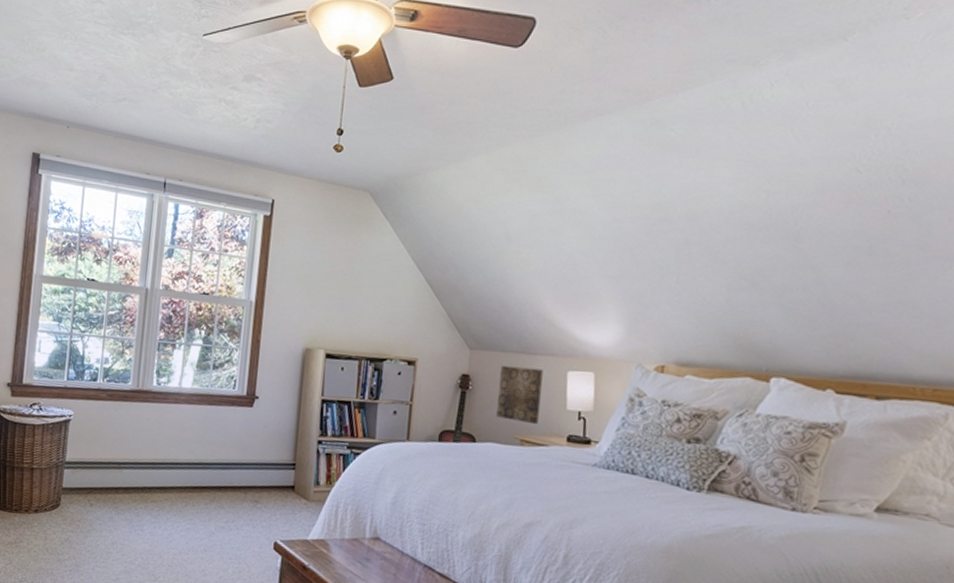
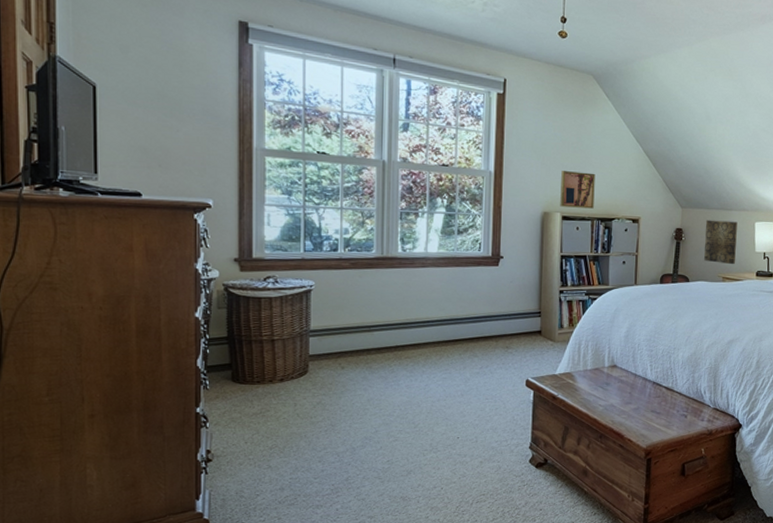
wall art: none [324,301,367,347] -> present [560,171,595,209]

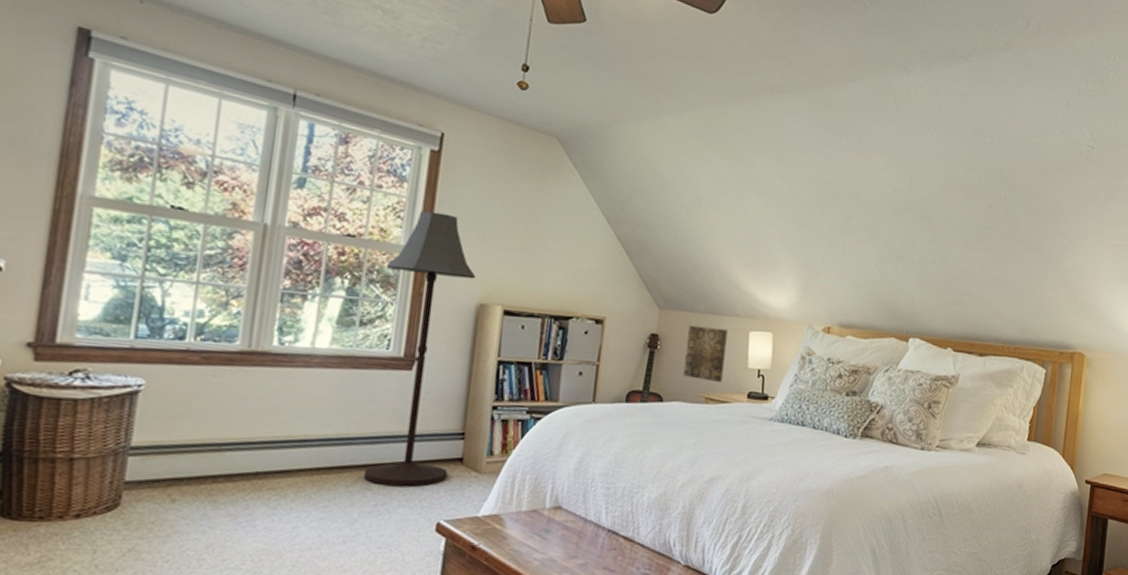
floor lamp: none [471,142,540,354] -> present [363,210,477,487]
wall art: present [560,171,595,209] -> none [502,253,552,303]

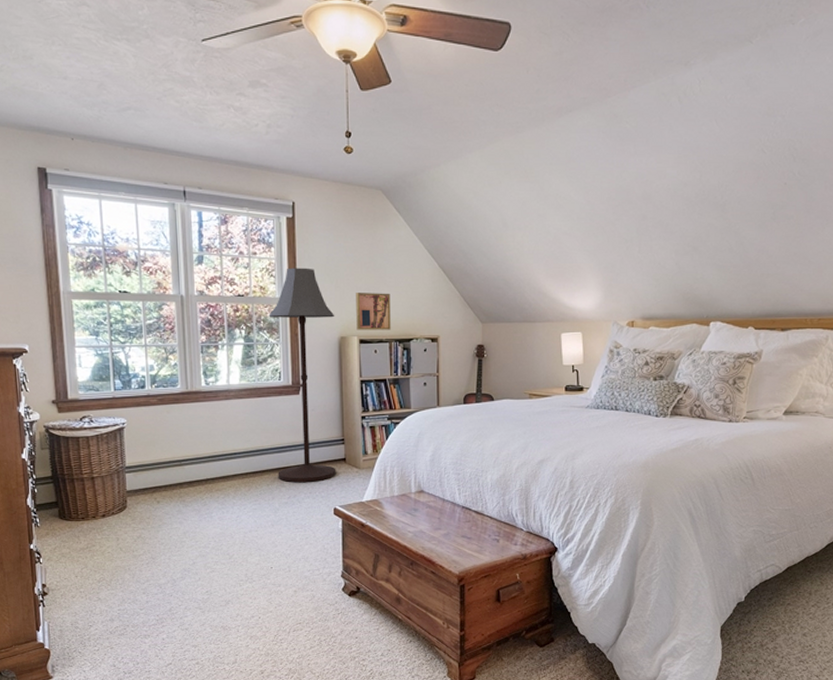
wall art: none [502,253,552,303] -> present [356,293,391,330]
wall art: present [683,325,728,383] -> none [508,334,542,380]

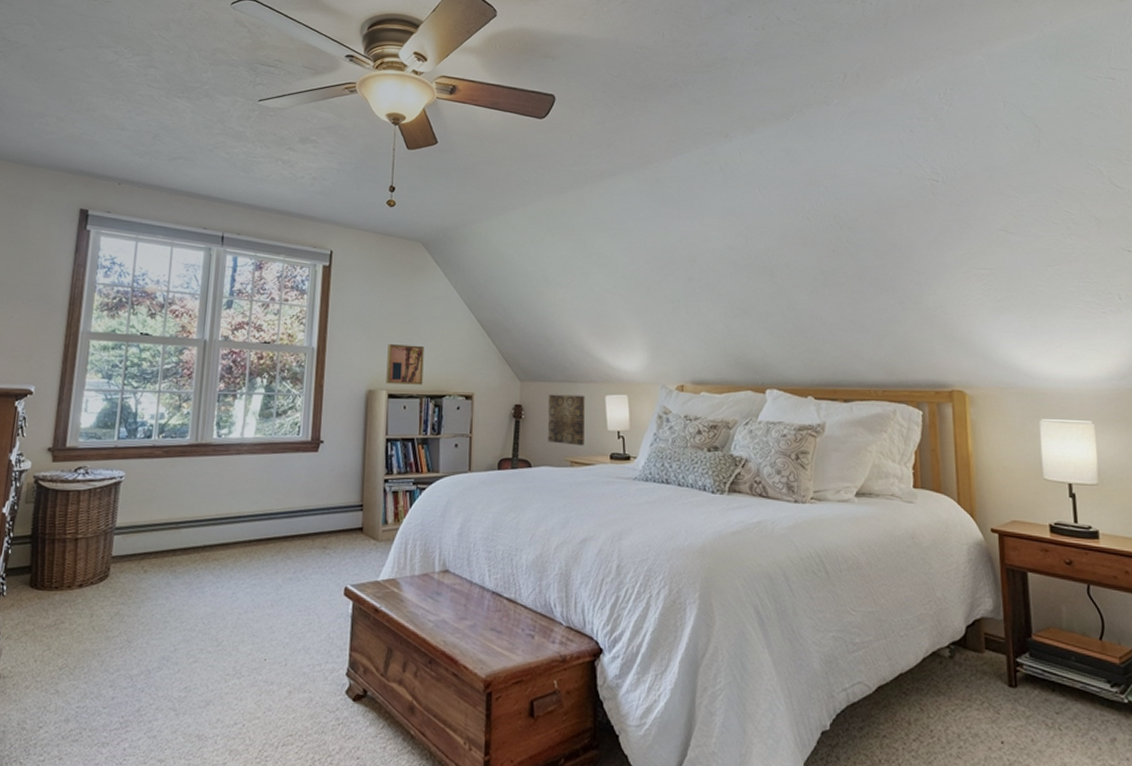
floor lamp: present [269,268,336,483] -> none [284,316,364,555]
wall art: none [508,334,542,380] -> present [547,394,585,446]

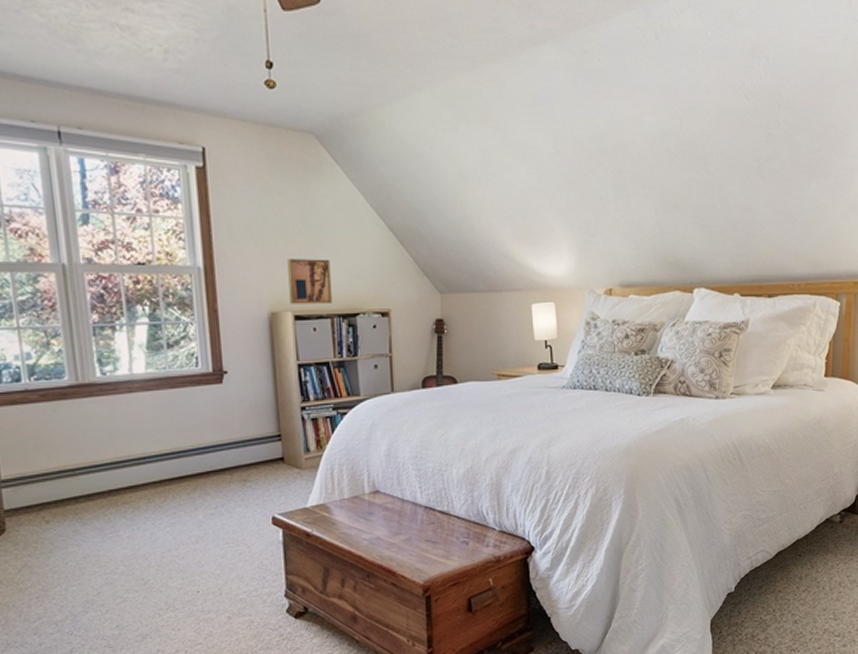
wall art: present [547,394,585,446] -> none [471,305,511,359]

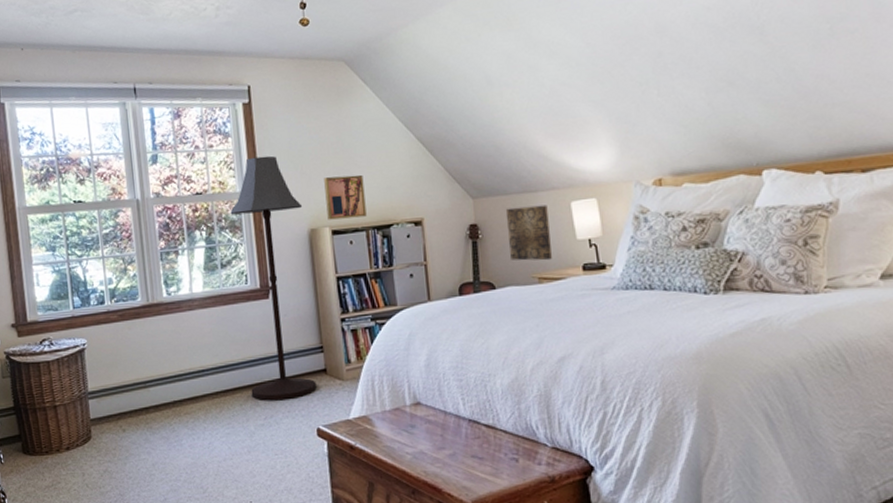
floor lamp: none [179,229,273,490] -> present [230,155,317,401]
wall art: none [471,305,511,359] -> present [505,204,552,261]

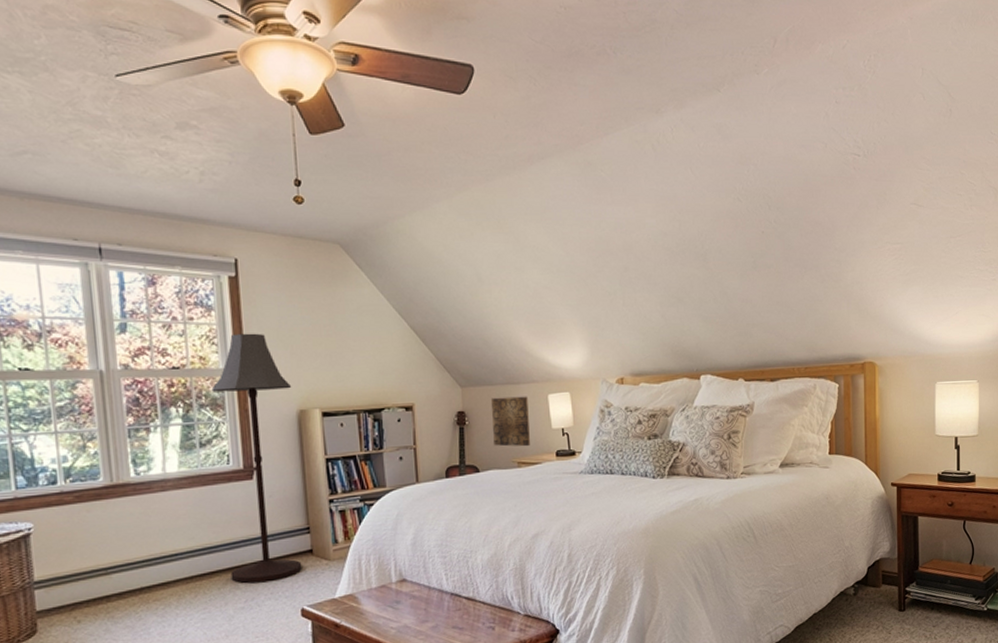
wall art: present [324,174,367,220] -> none [315,358,358,402]

